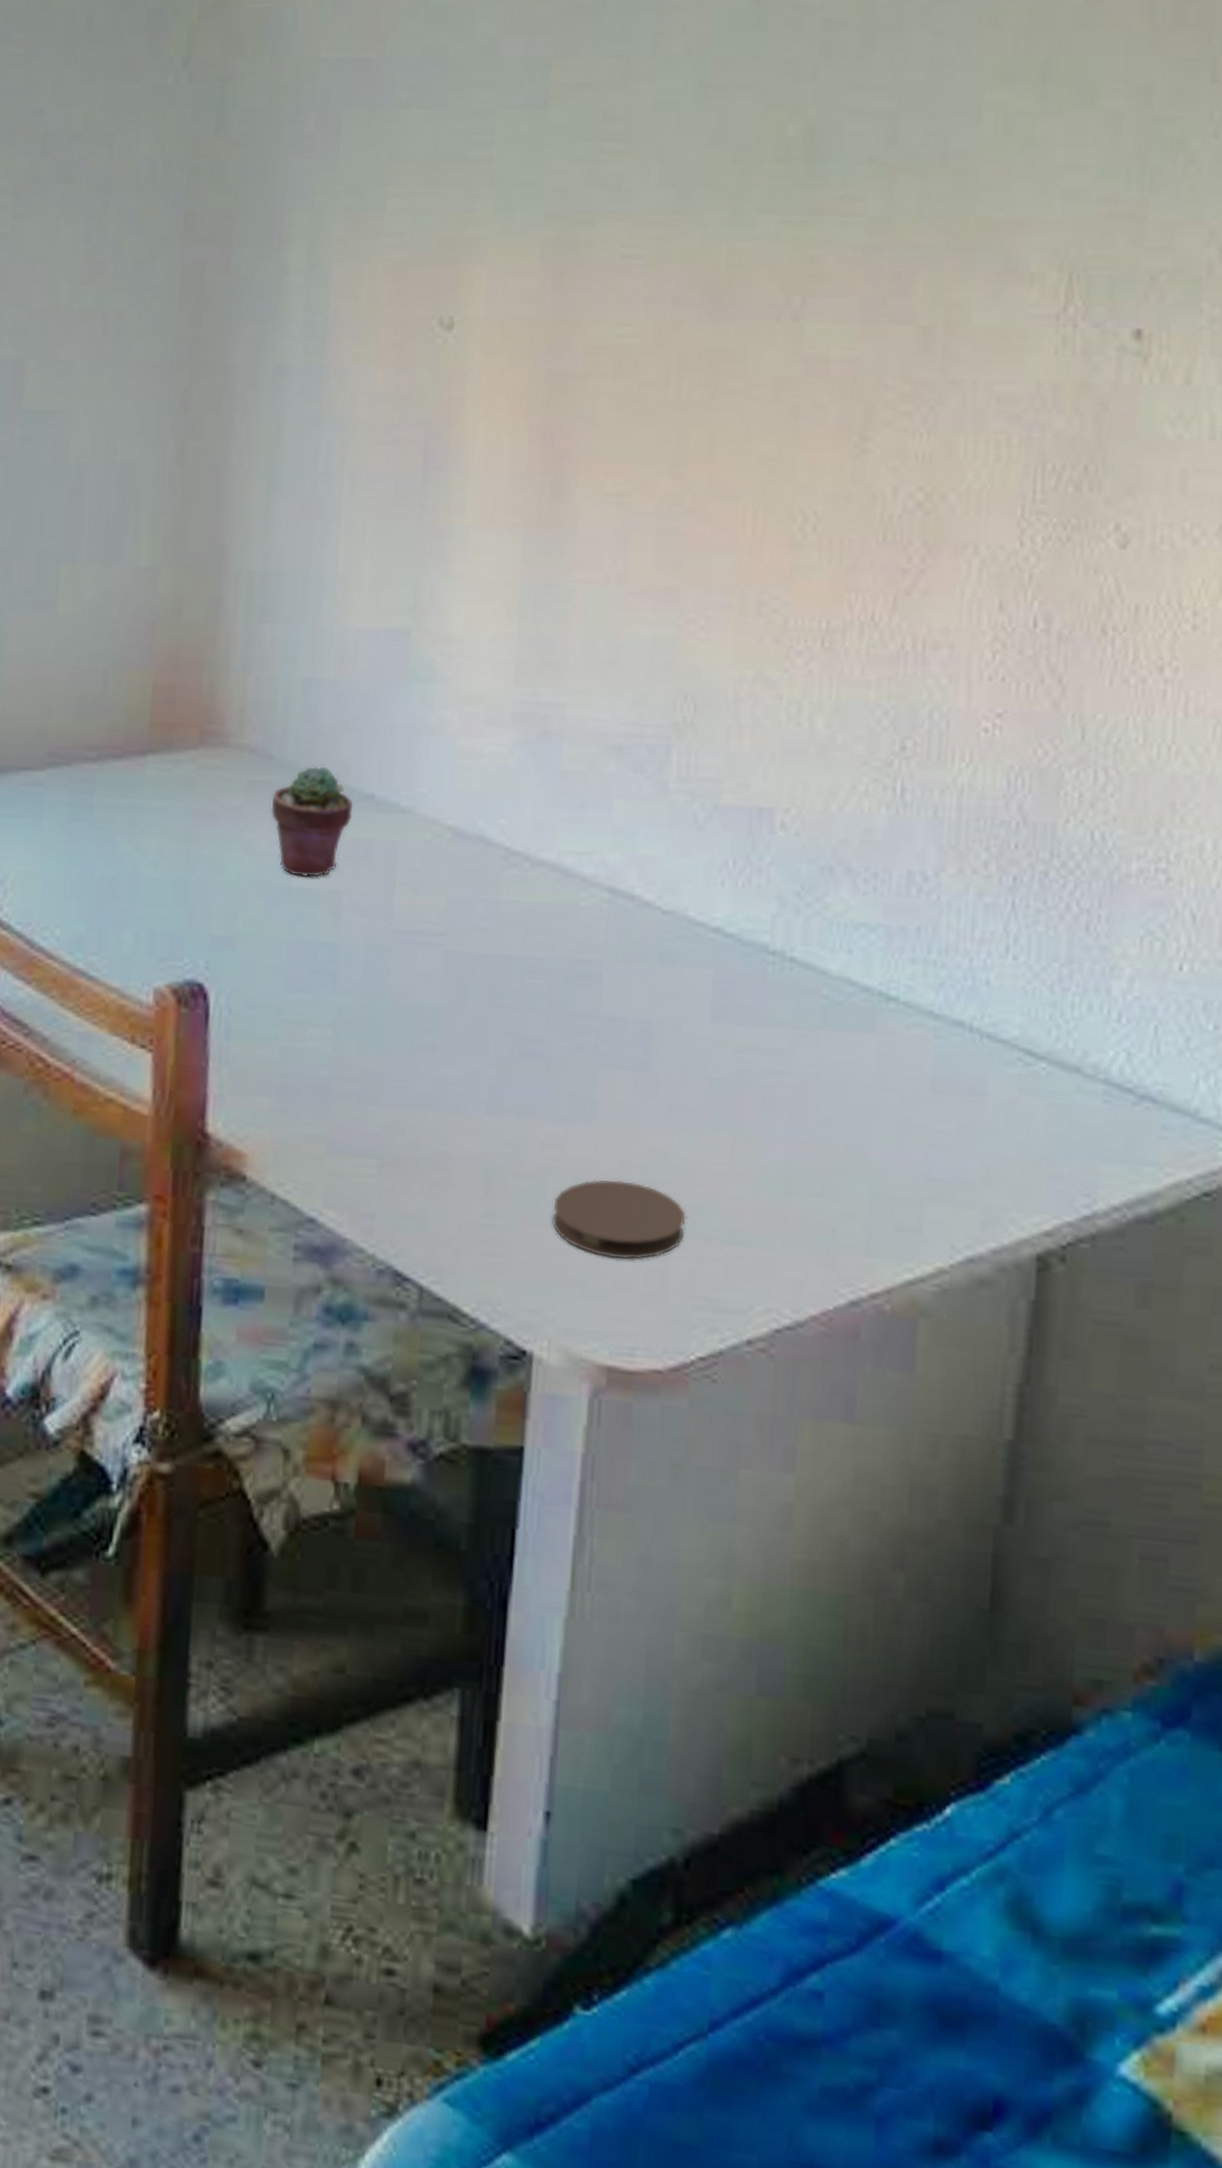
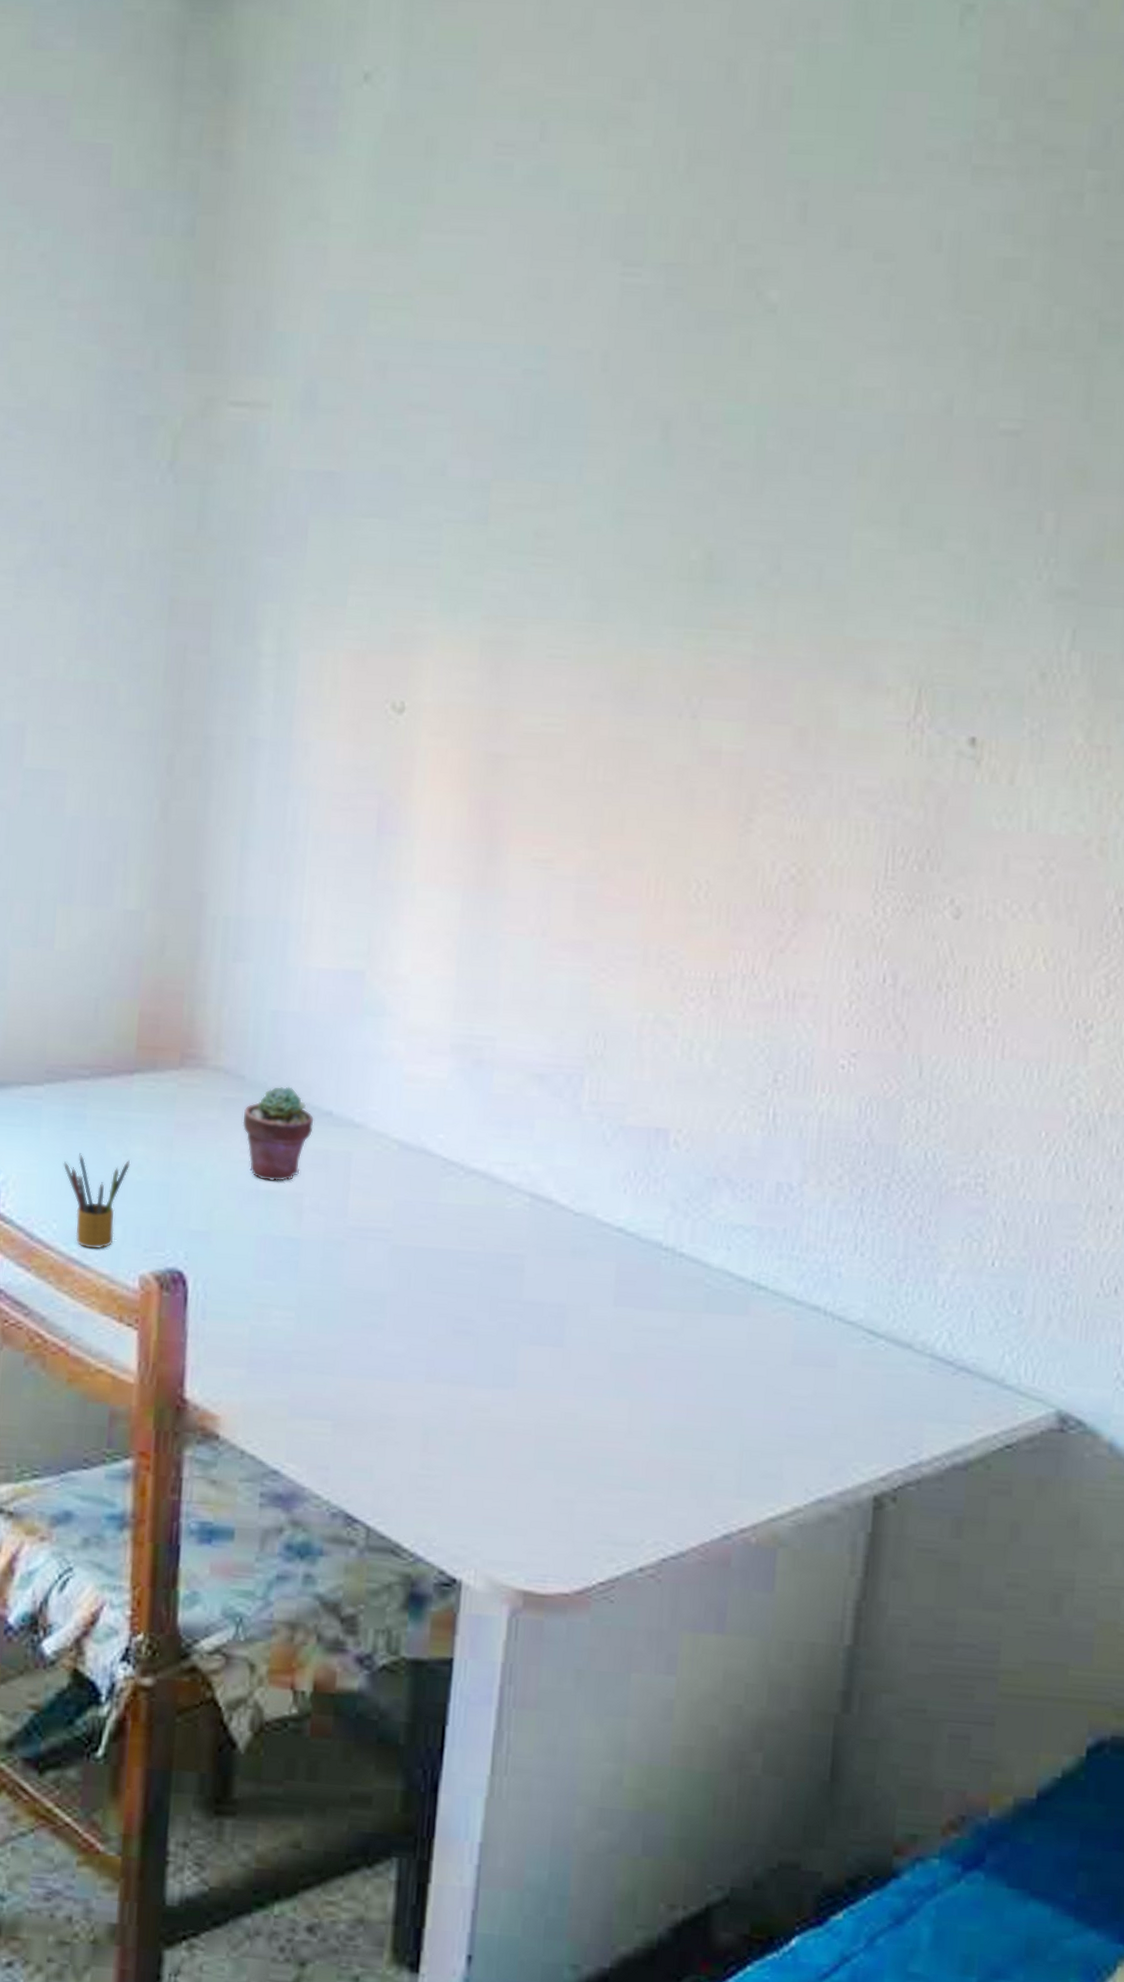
pencil box: none [67,847,144,958] -> present [63,1153,131,1249]
coaster: present [552,1179,686,1260] -> none [479,1436,590,1503]

